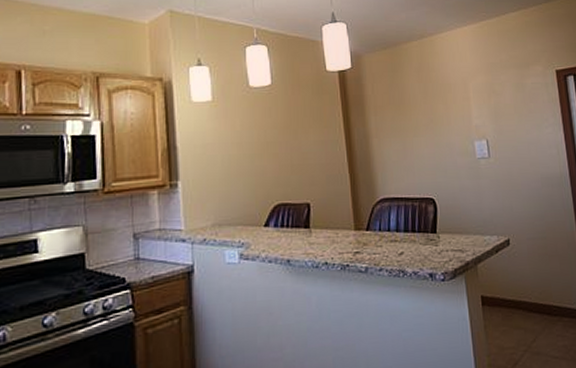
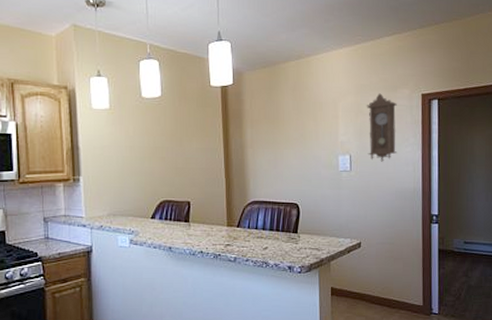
pendulum clock: none [499,71,538,146] -> present [367,93,397,162]

